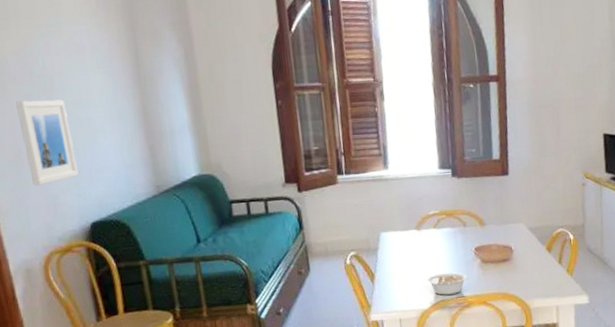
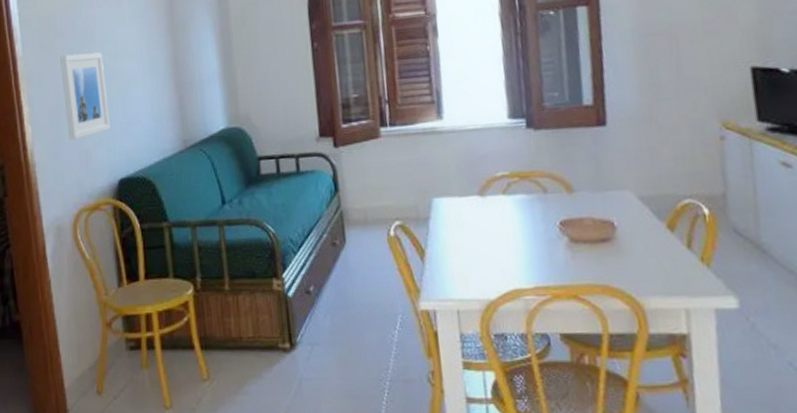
legume: present [426,272,469,295] -> none [493,253,552,283]

